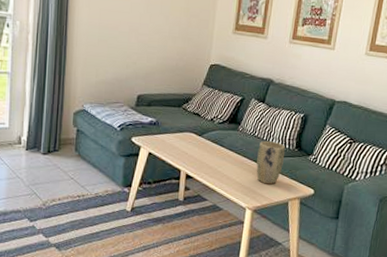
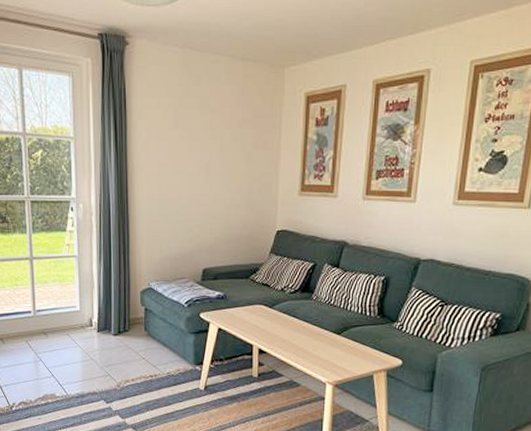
plant pot: present [256,140,285,185] -> none [334,308,365,356]

